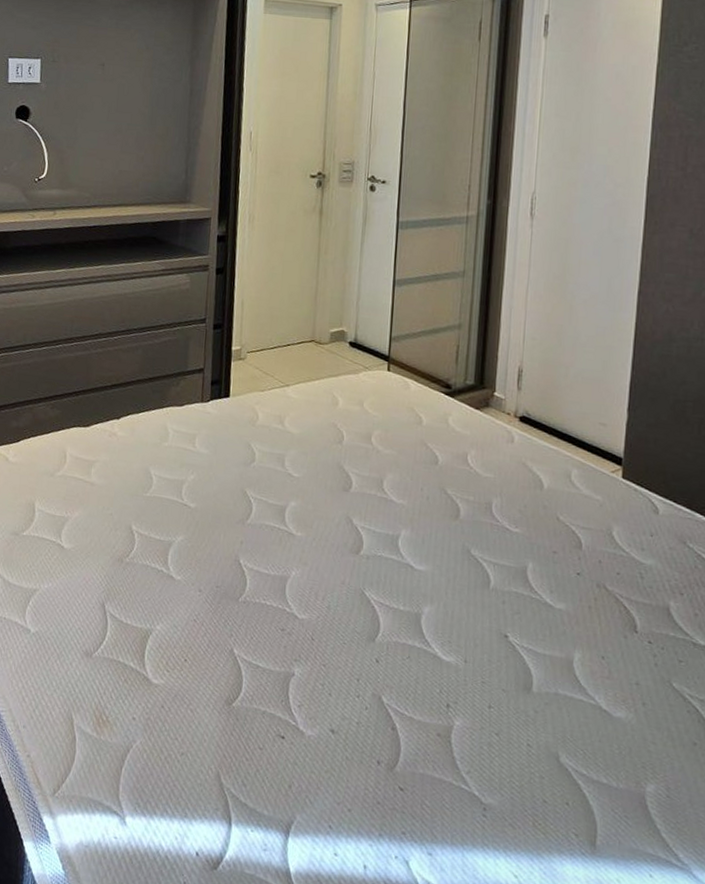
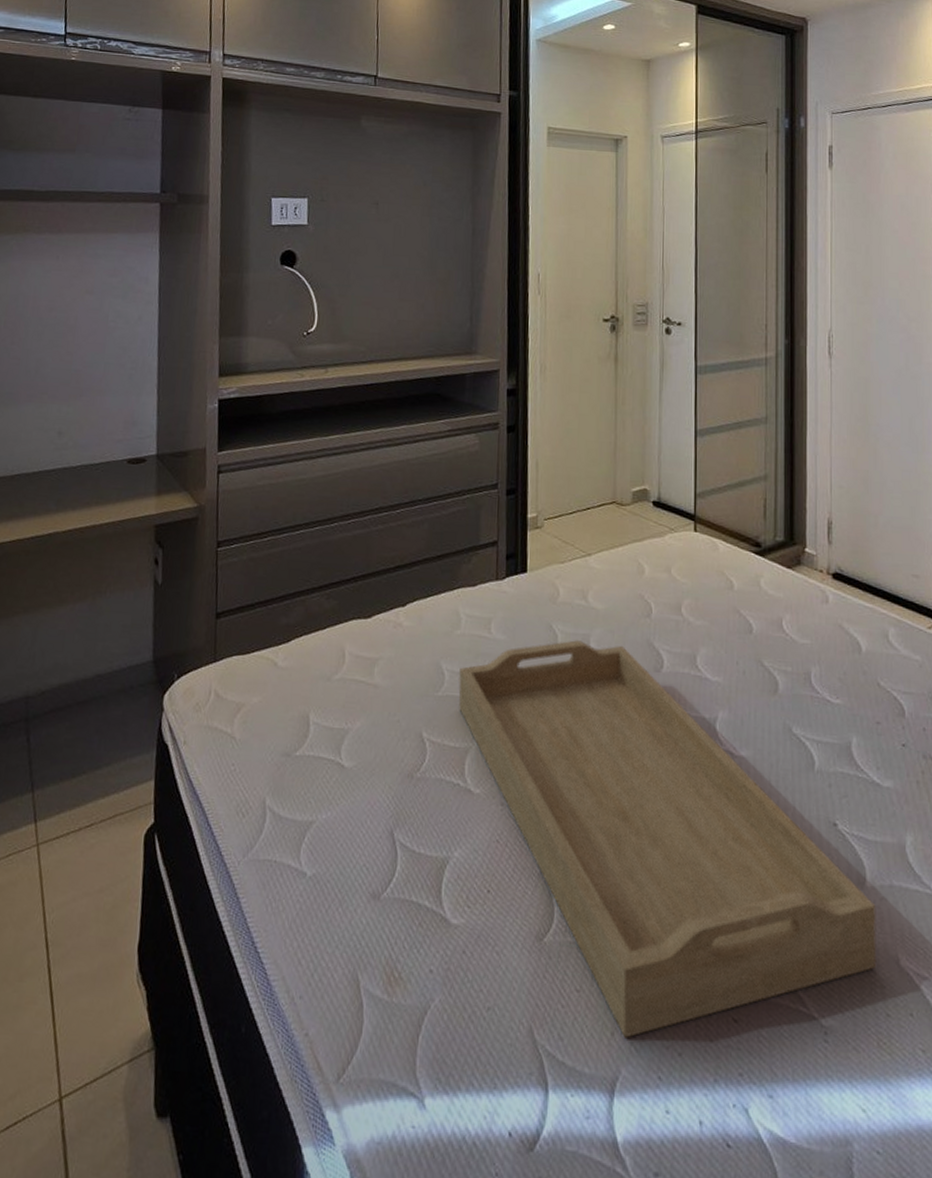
serving tray: none [164,458,541,792] -> present [458,640,877,1038]

